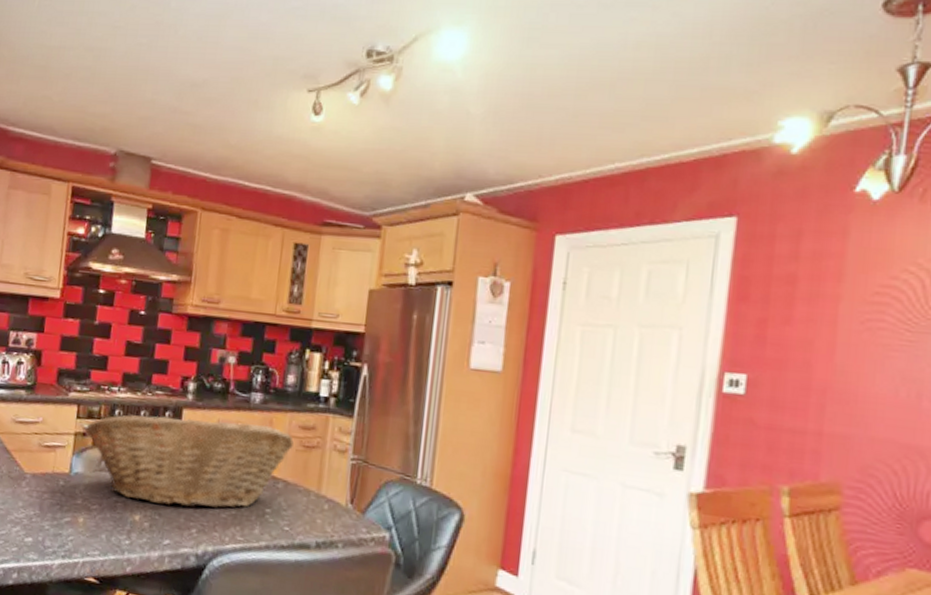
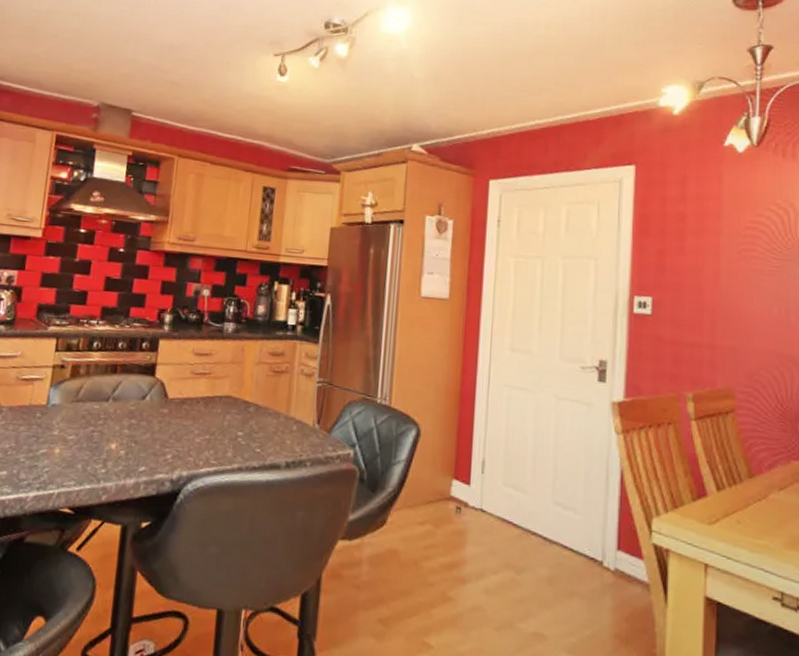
fruit basket: present [85,414,294,509] -> none [63,346,264,435]

